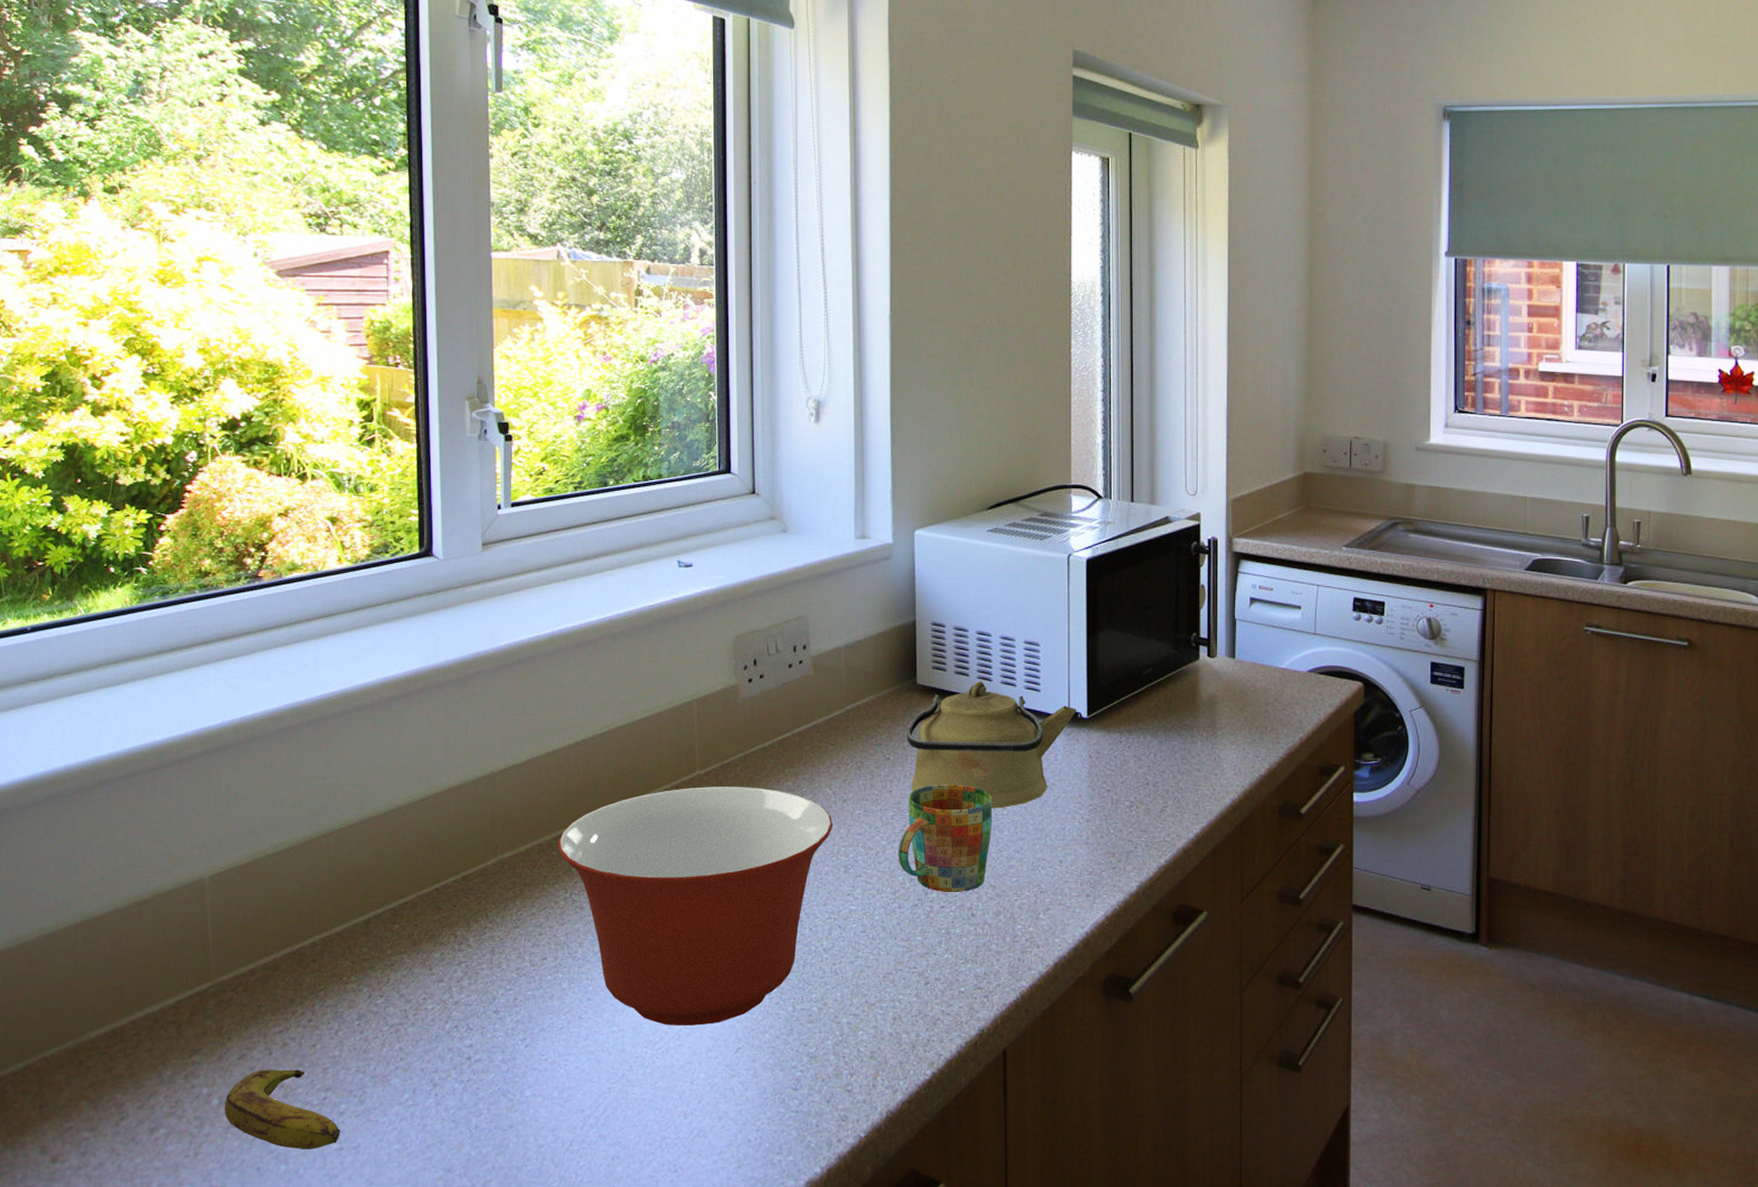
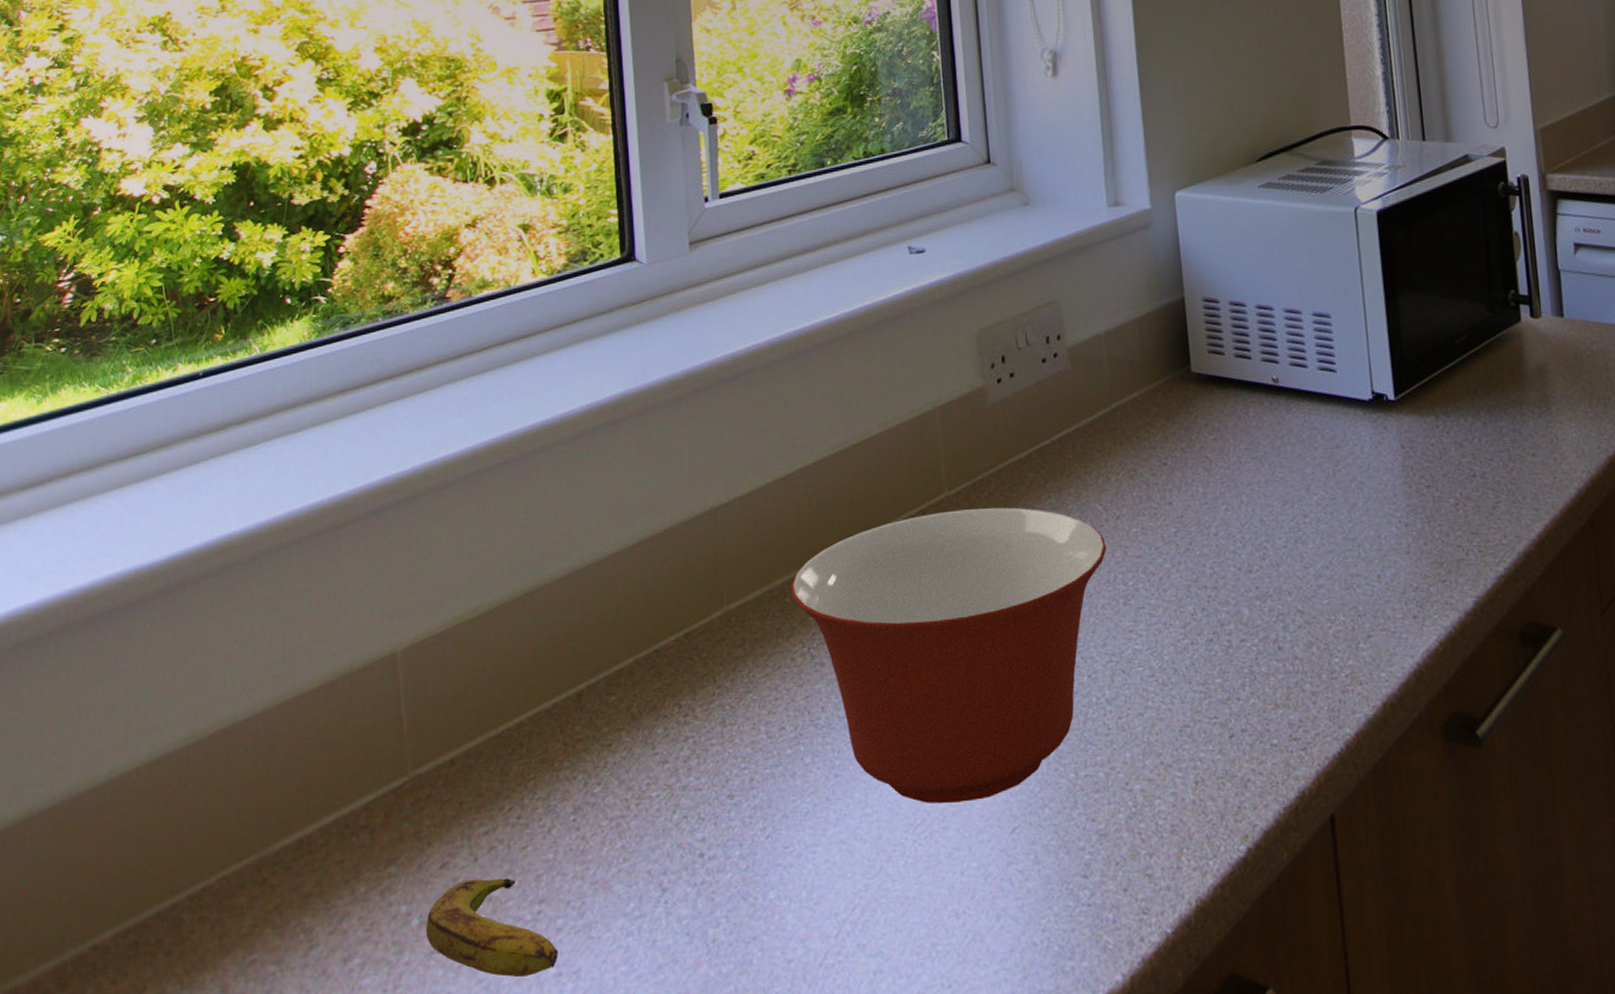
mug: present [898,784,993,893] -> none [1185,489,1294,623]
kettle: present [906,681,1077,809] -> none [1183,364,1382,517]

